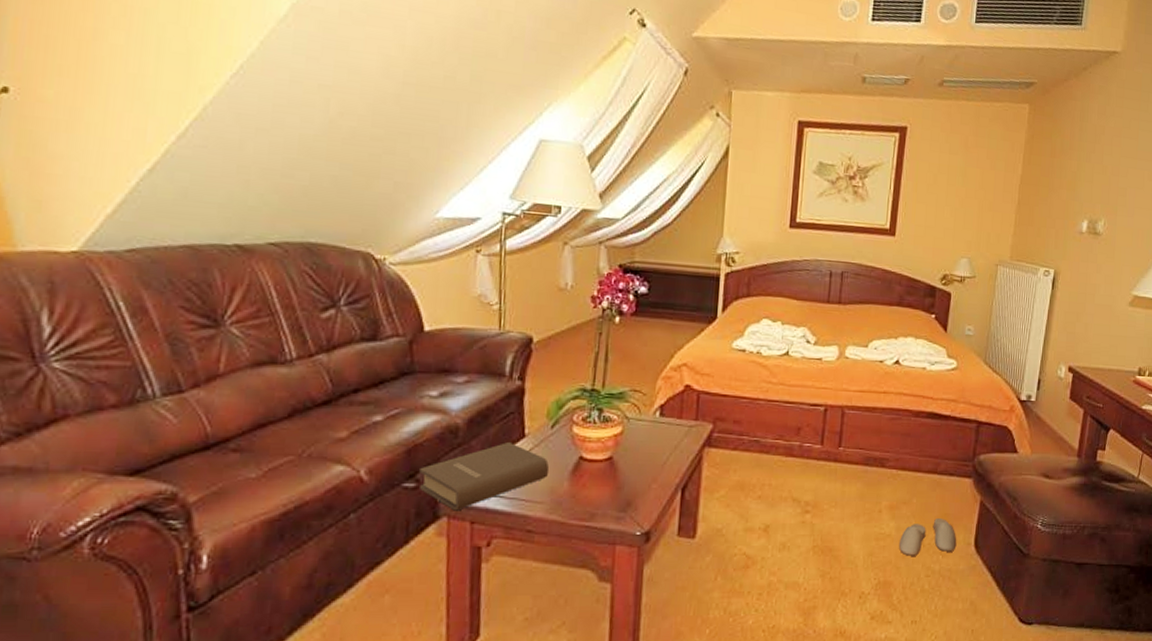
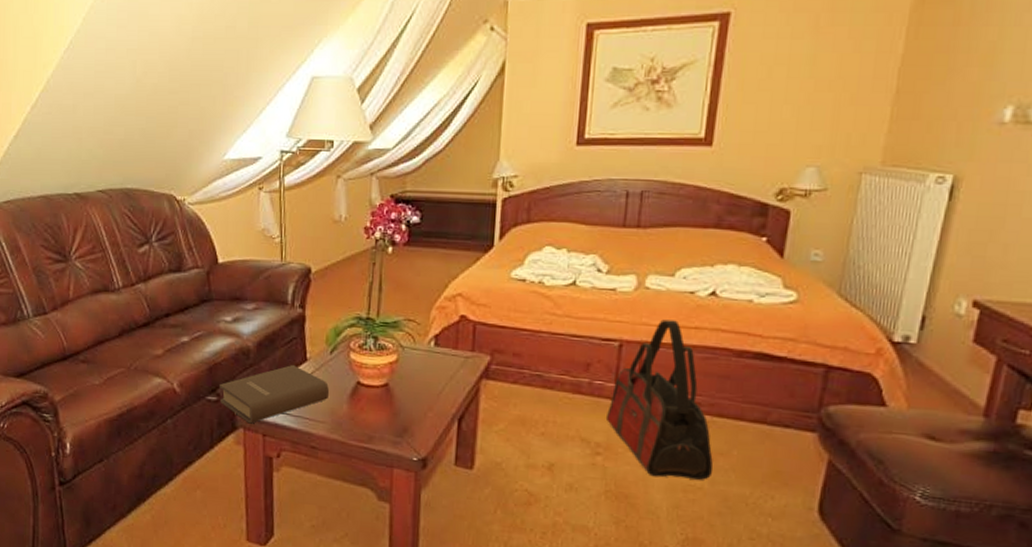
duffel bag: none [813,385,898,529] -> present [605,319,713,480]
slippers: present [899,518,957,556] -> none [714,475,793,515]

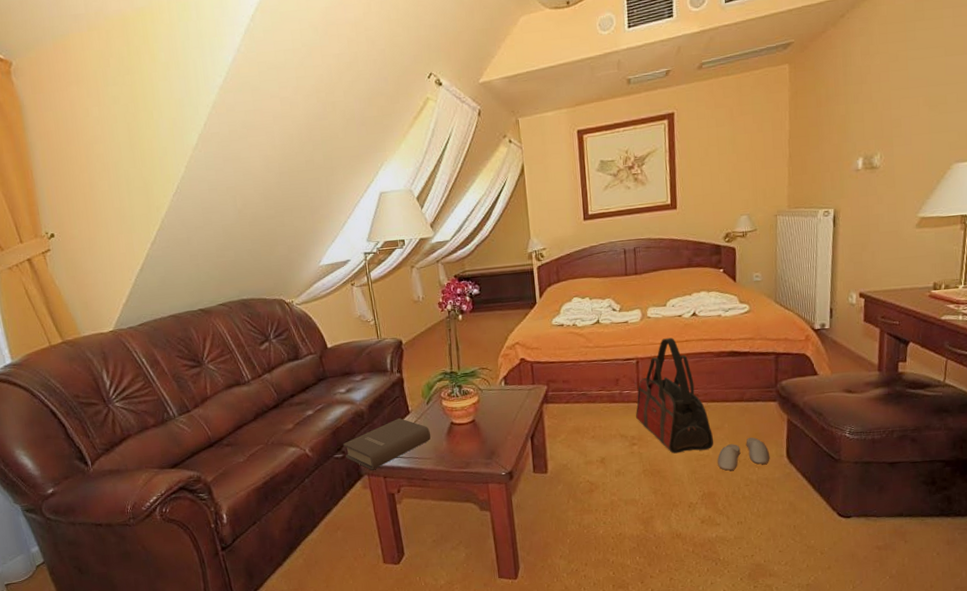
slippers: none [714,475,793,515] -> present [718,437,770,471]

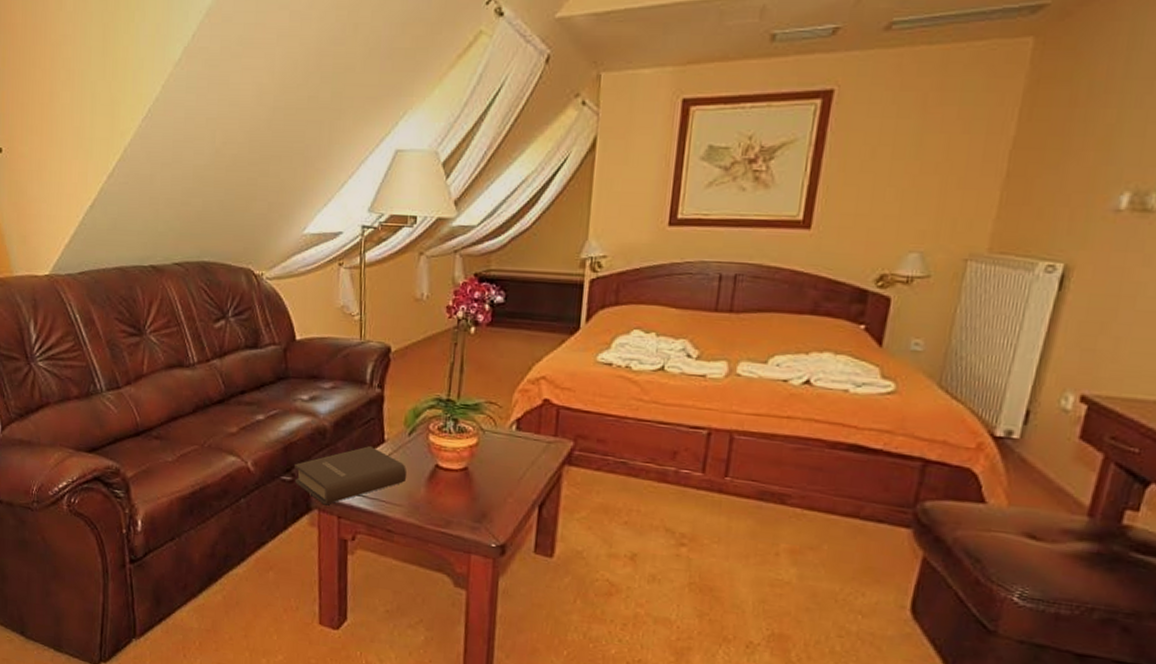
duffel bag: present [635,337,713,454] -> none [691,408,802,575]
slippers: present [718,437,770,471] -> none [802,571,885,613]

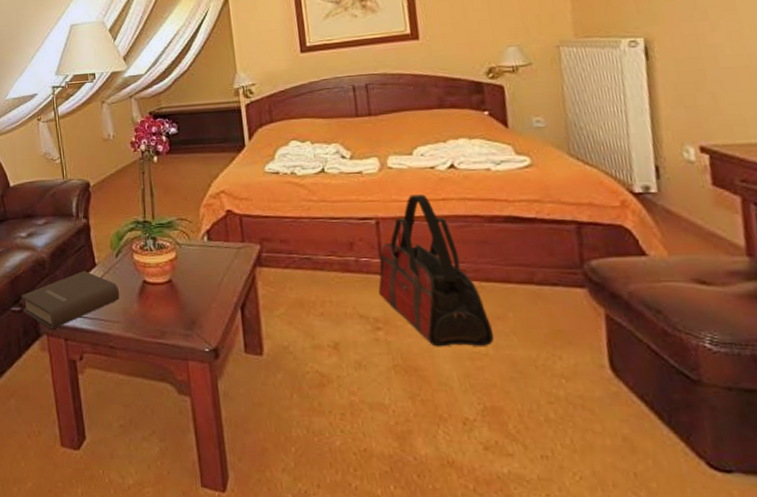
duffel bag: none [691,408,802,575] -> present [378,194,494,347]

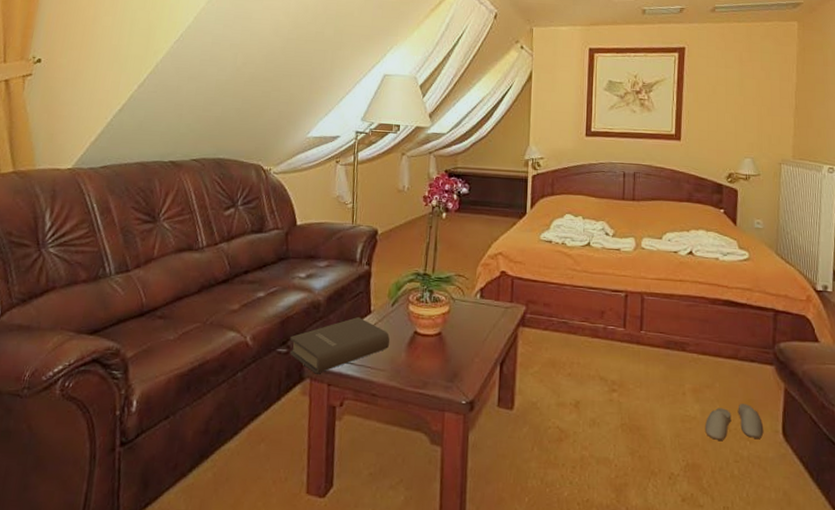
duffel bag: present [378,194,494,347] -> none [618,274,702,410]
slippers: none [501,335,584,379] -> present [705,404,764,440]

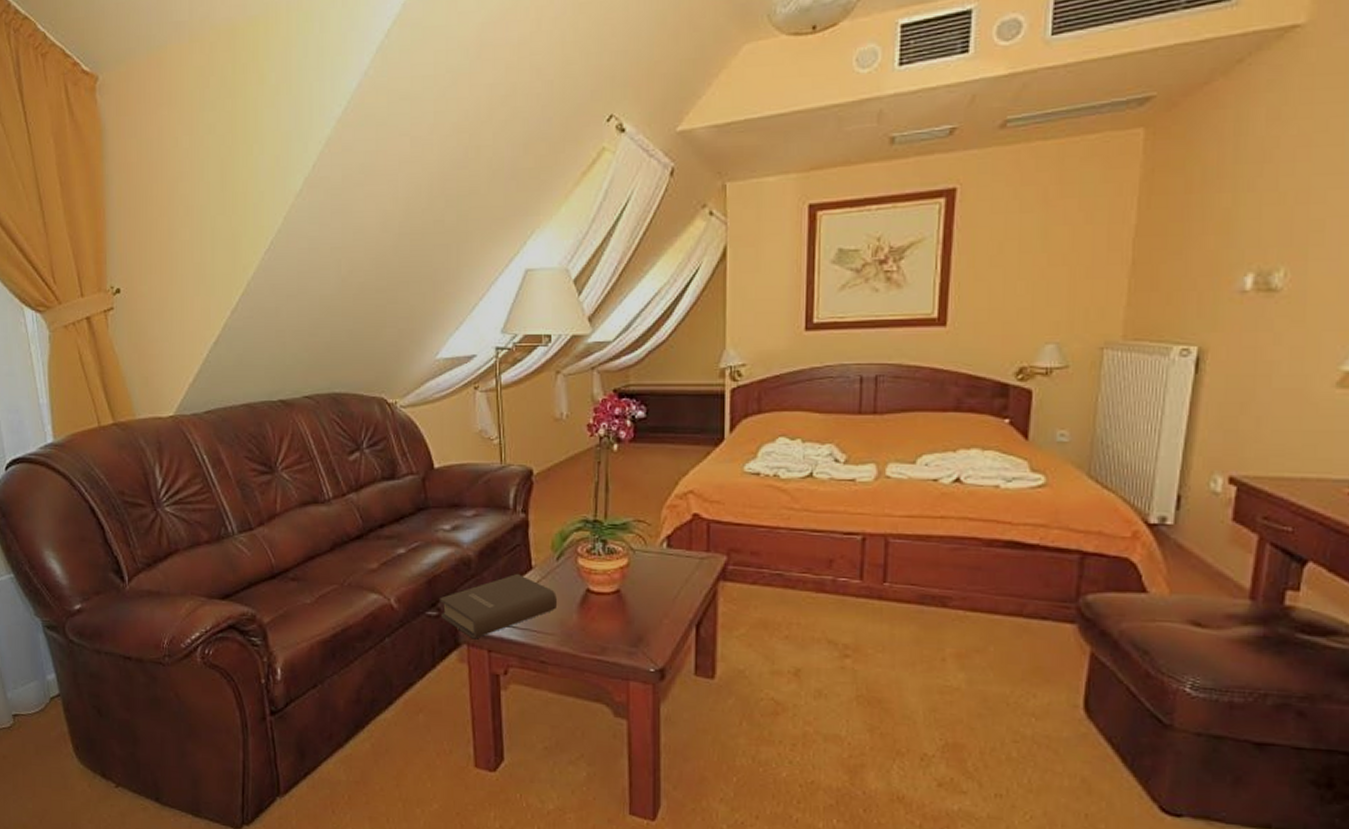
slippers: present [705,404,764,440] -> none [973,672,1057,716]

